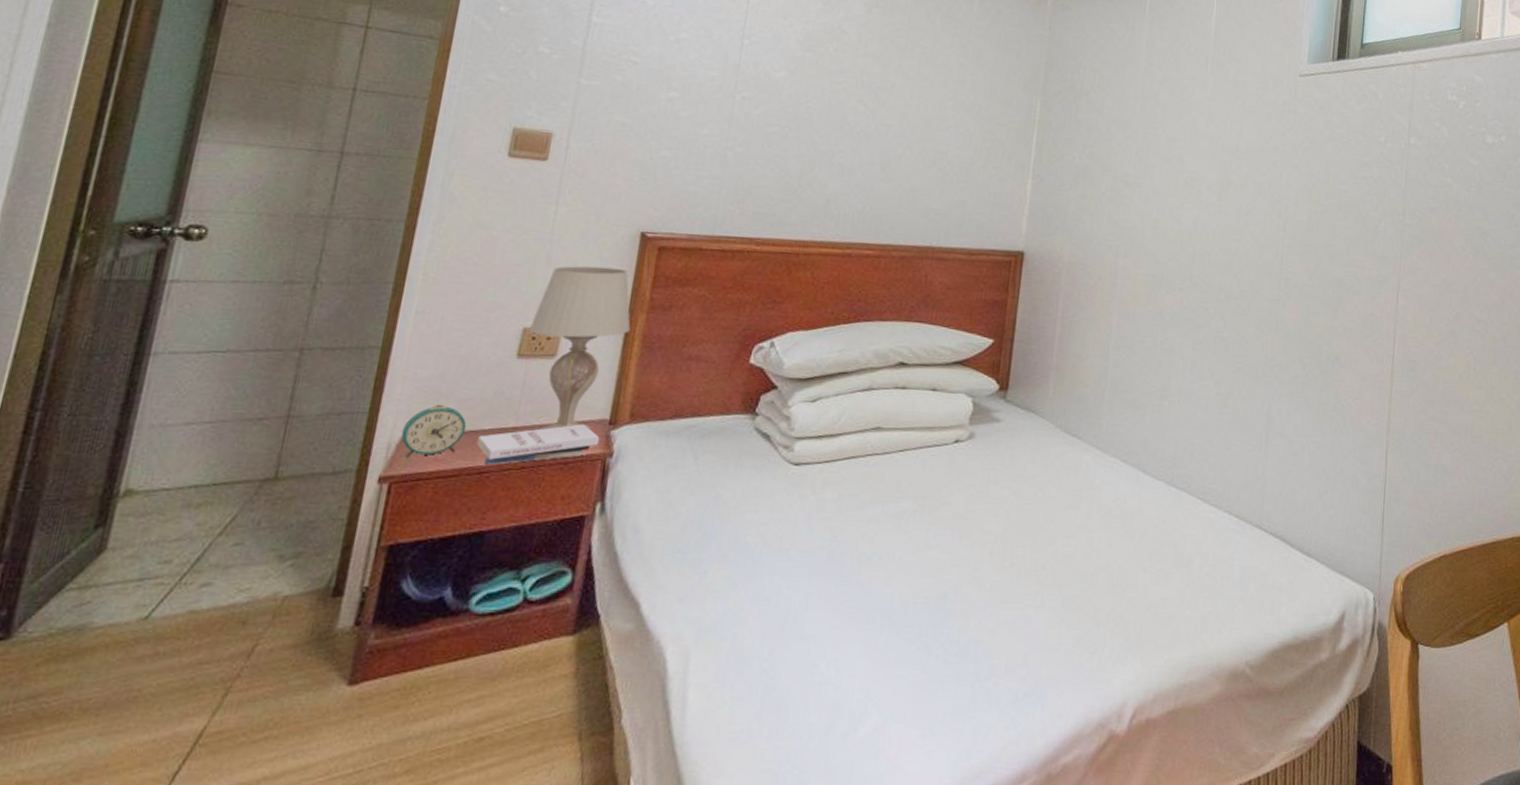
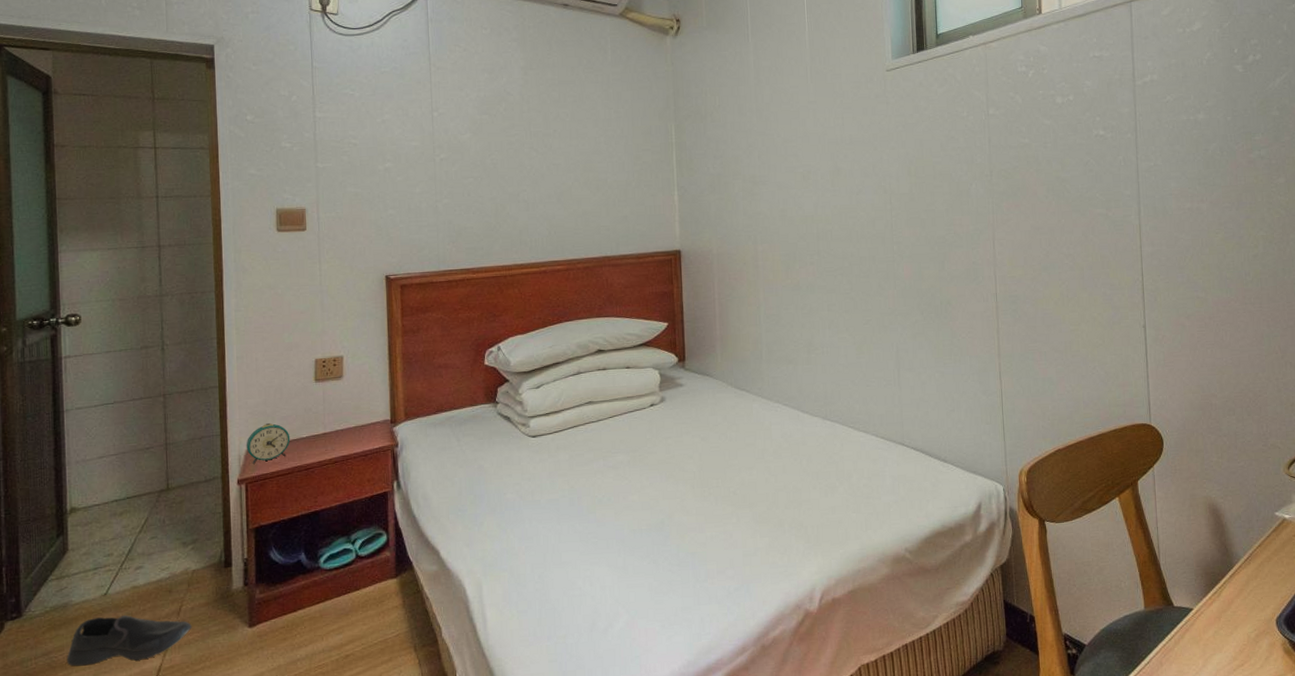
shoe: none [63,650,265,719] -> present [67,614,192,666]
books: present [477,424,600,465] -> none [300,425,387,463]
table lamp: present [528,266,631,430] -> none [319,305,392,433]

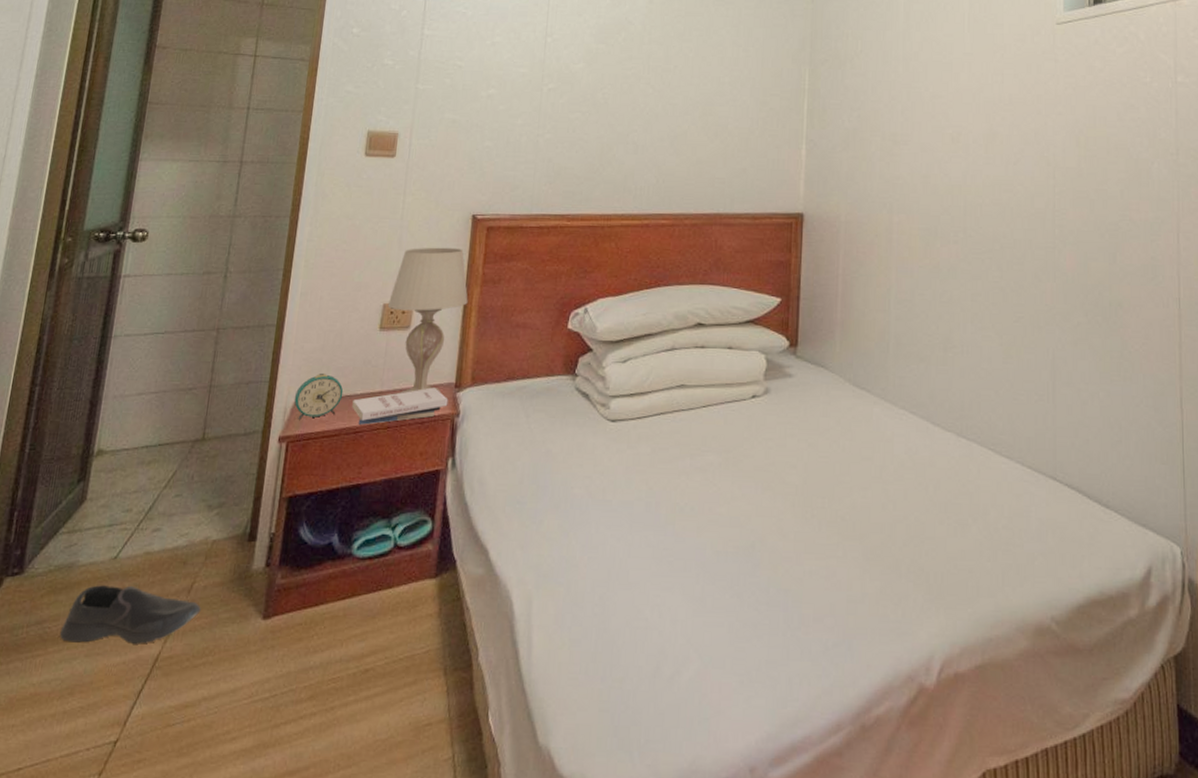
books: none [300,425,387,463] -> present [352,387,449,425]
table lamp: none [319,305,392,433] -> present [387,247,468,393]

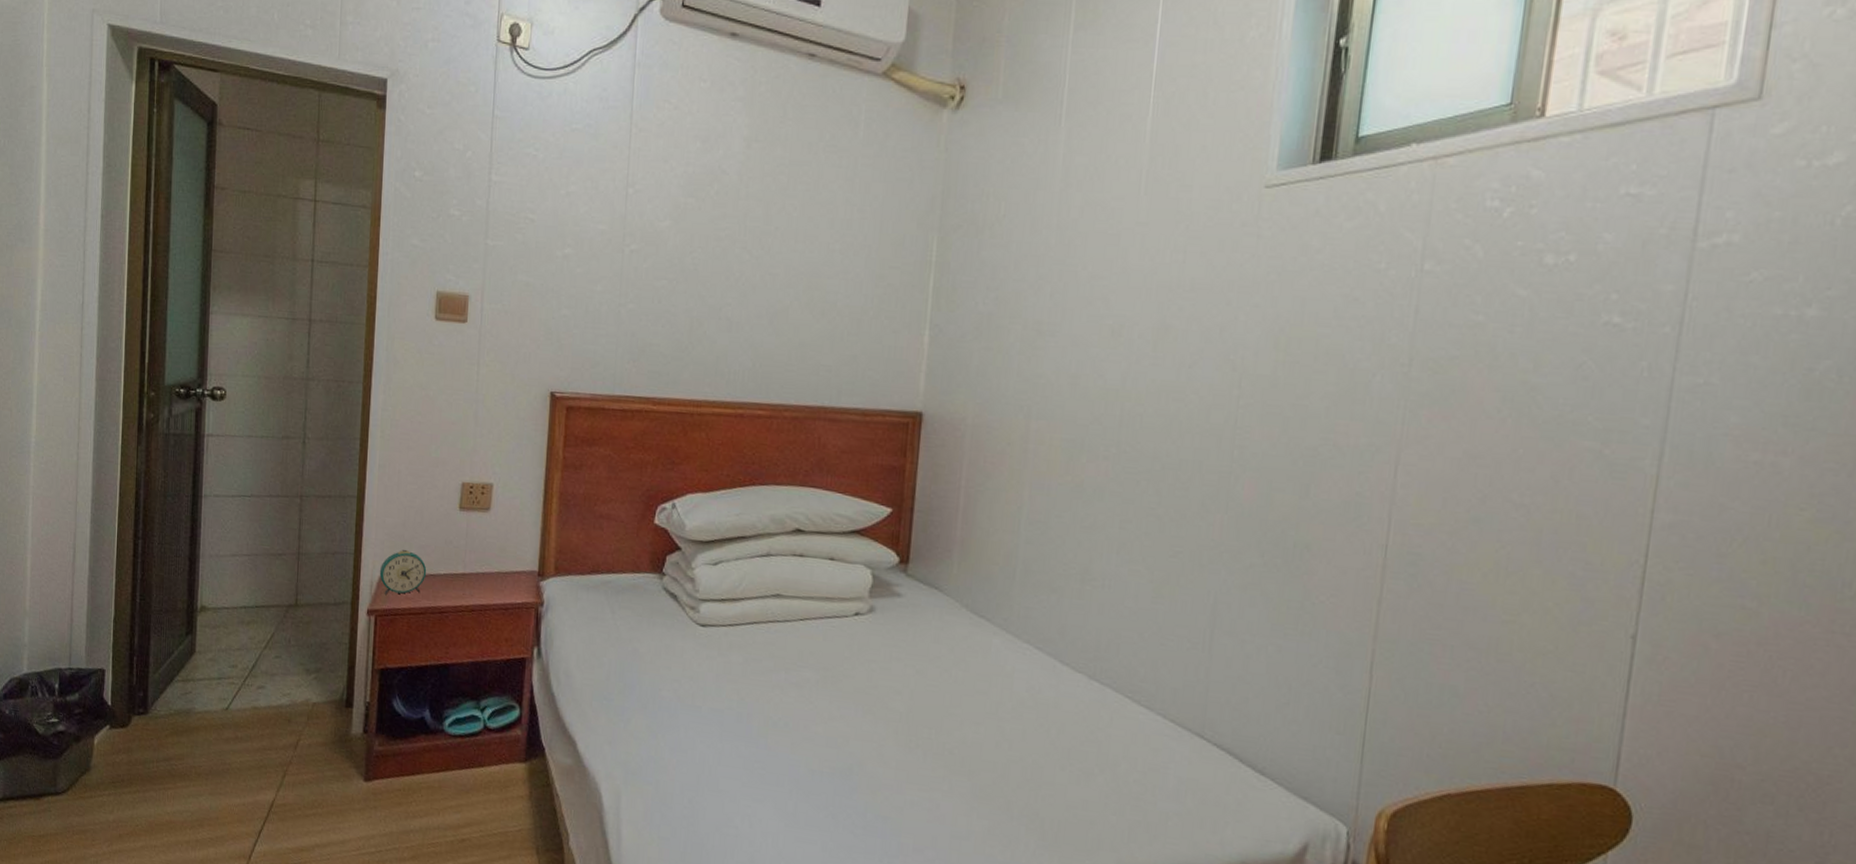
shoe: present [60,585,201,644] -> none [186,732,308,790]
books: present [352,387,449,425] -> none [436,574,532,606]
table lamp: present [387,247,468,393] -> none [466,424,549,579]

